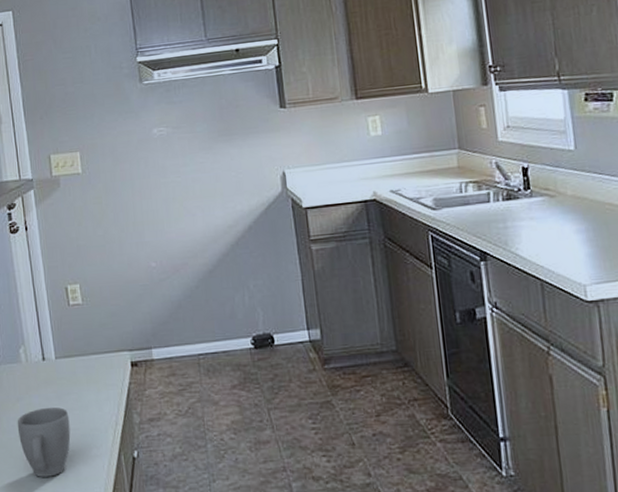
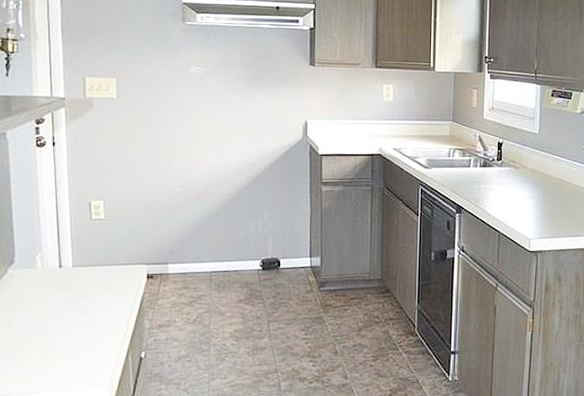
mug: present [17,407,71,477] -> none [27,310,81,373]

